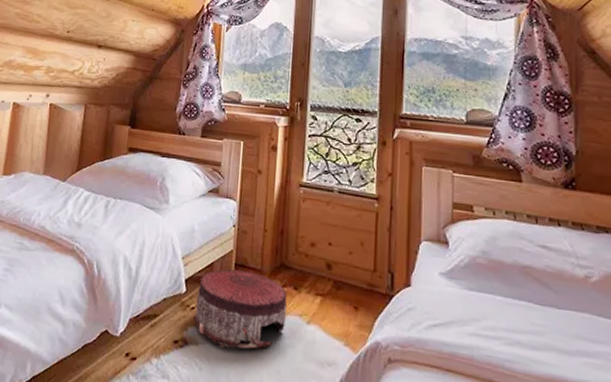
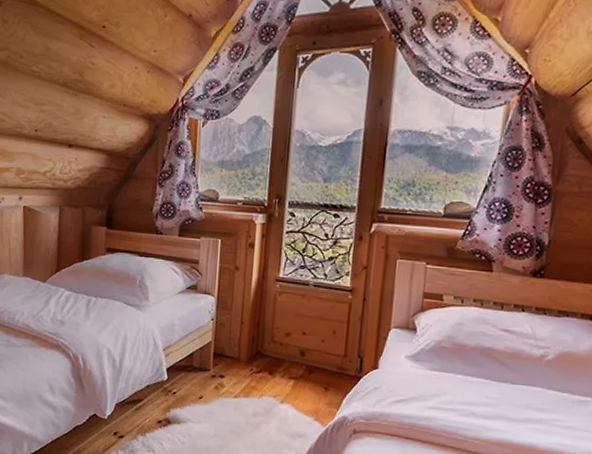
pouf: present [192,268,288,350] -> none [174,357,263,426]

